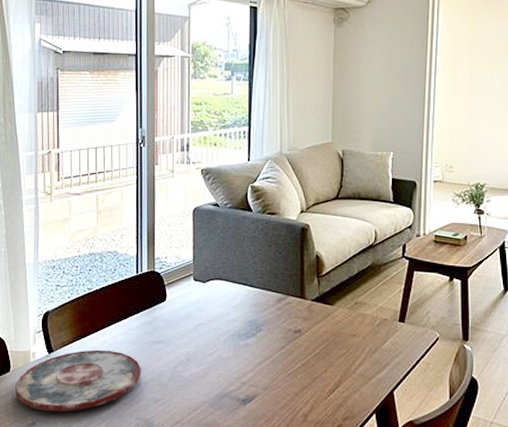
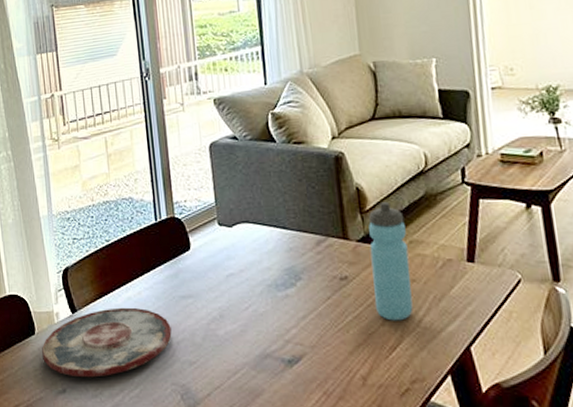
water bottle: none [321,268,353,368] -> present [369,201,413,321]

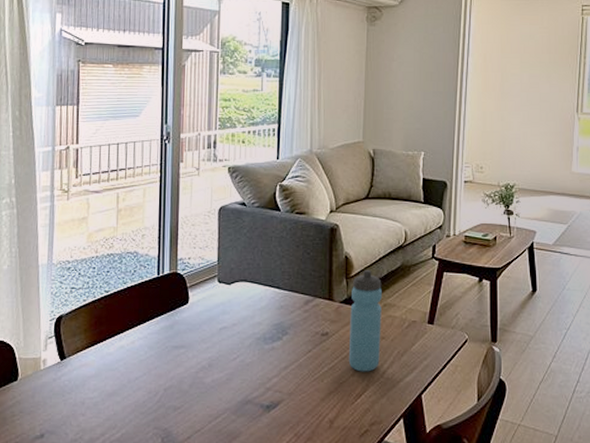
plate: present [42,307,172,378] -> none [23,355,160,423]

